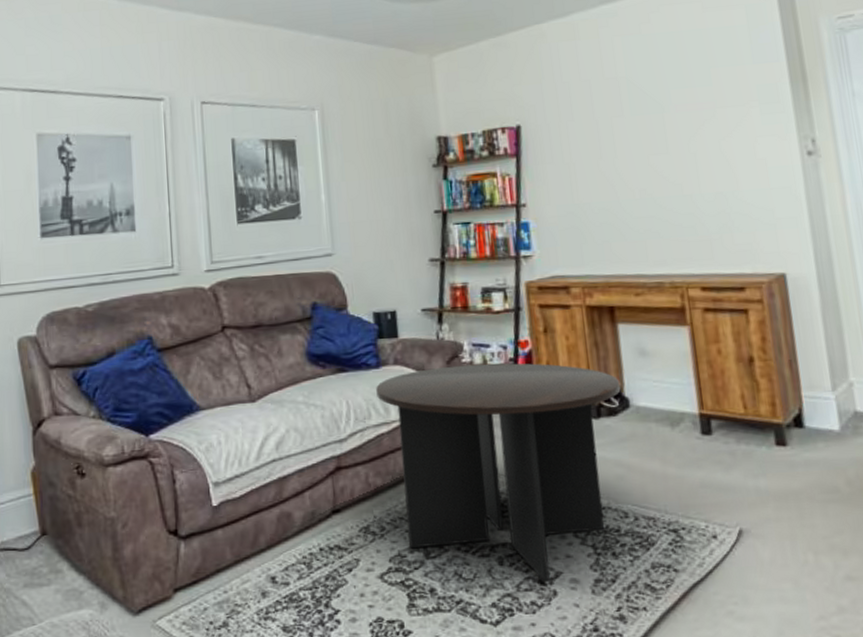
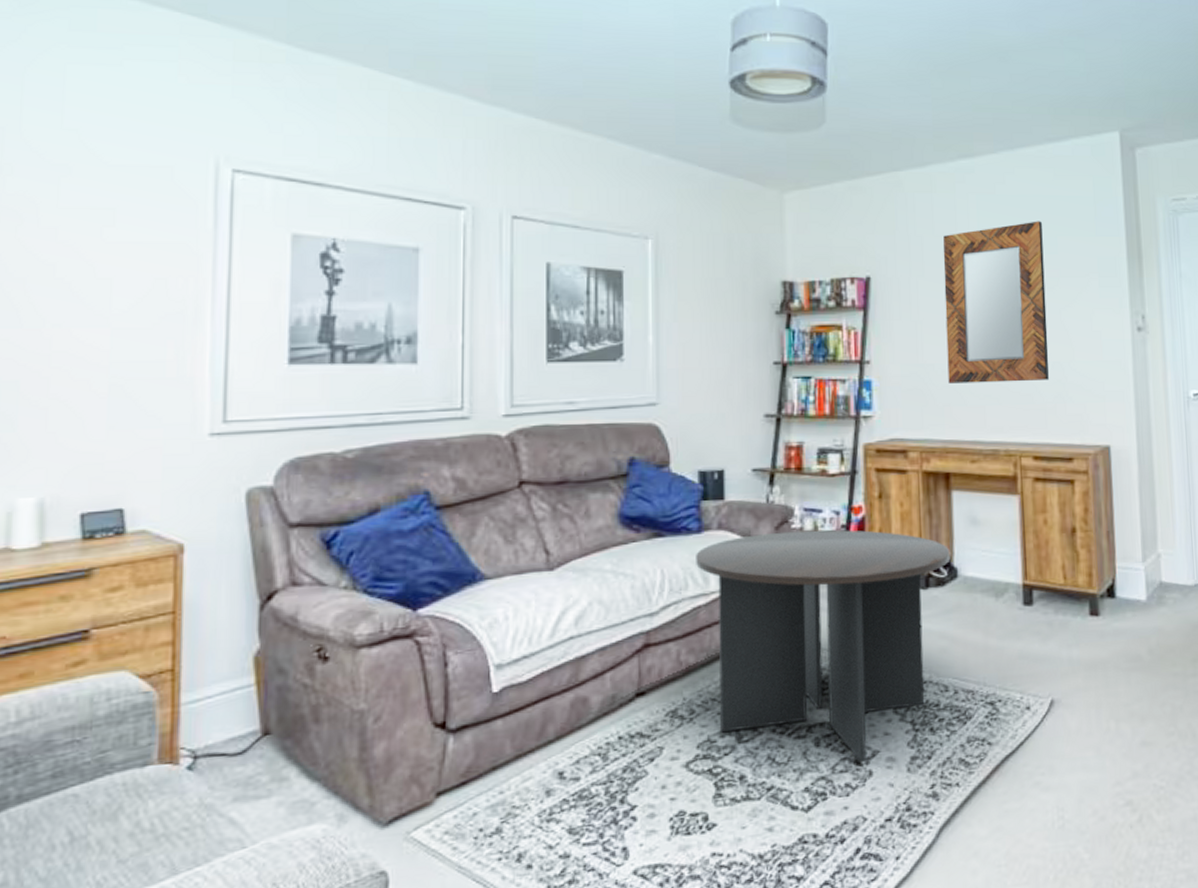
home mirror: none [590,55,712,221] -> present [943,221,1049,384]

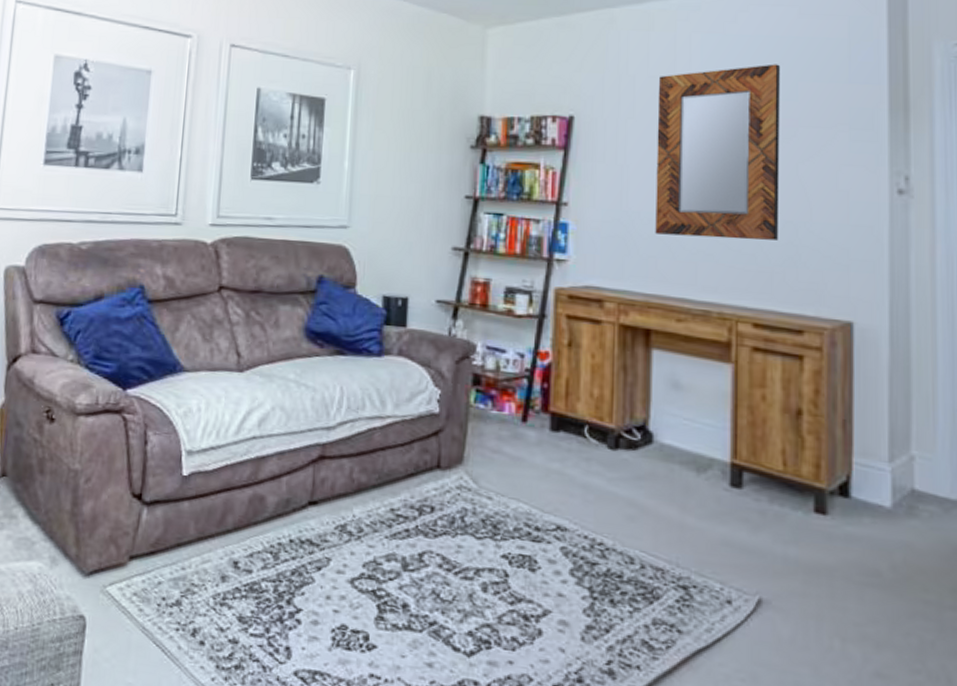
coffee table: present [696,530,950,762] -> none [374,366,646,619]

